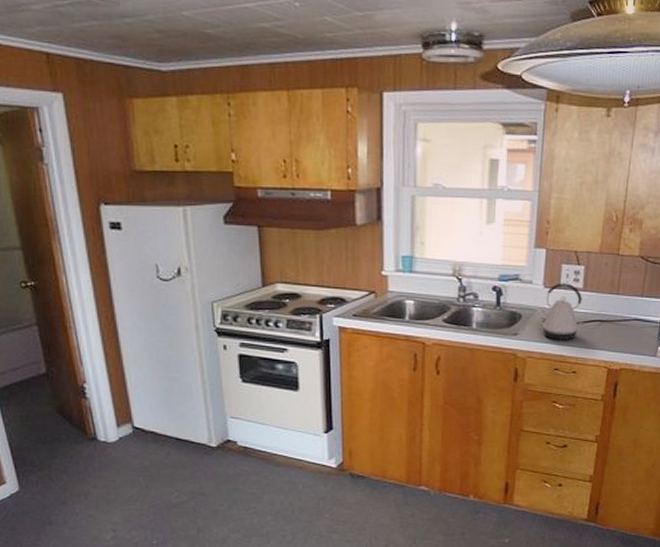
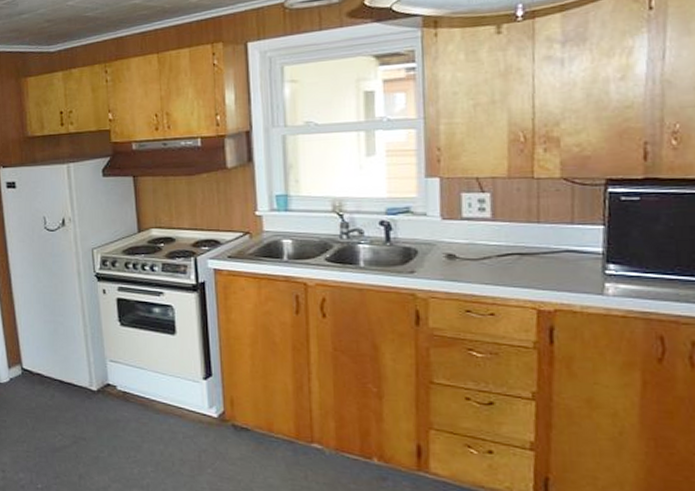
kettle: present [539,283,582,340] -> none [438,213,496,277]

